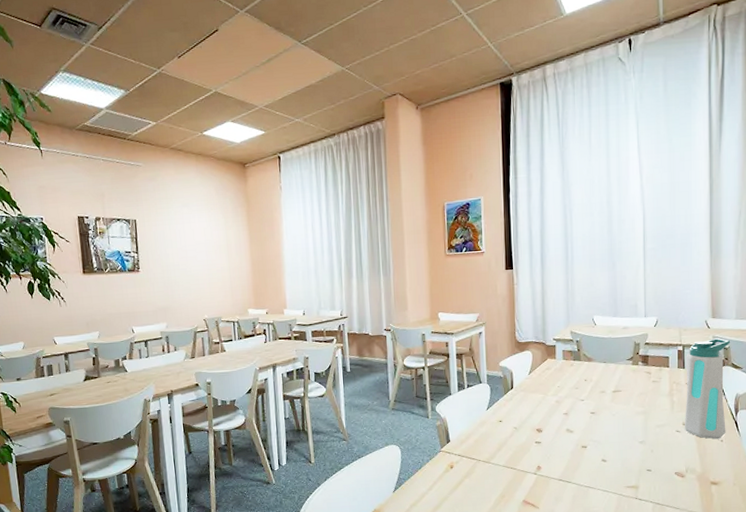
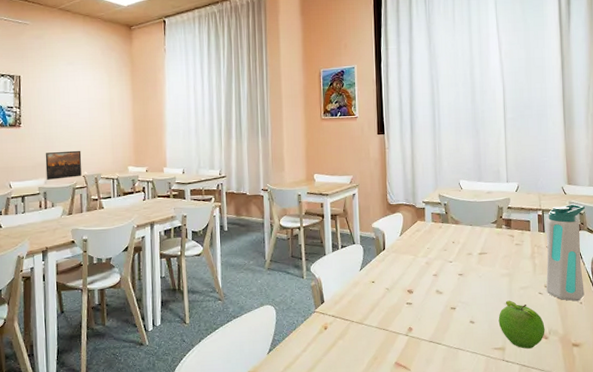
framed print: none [165,294,202,324] -> present [45,150,82,180]
fruit: none [632,438,682,487] -> present [498,300,545,349]

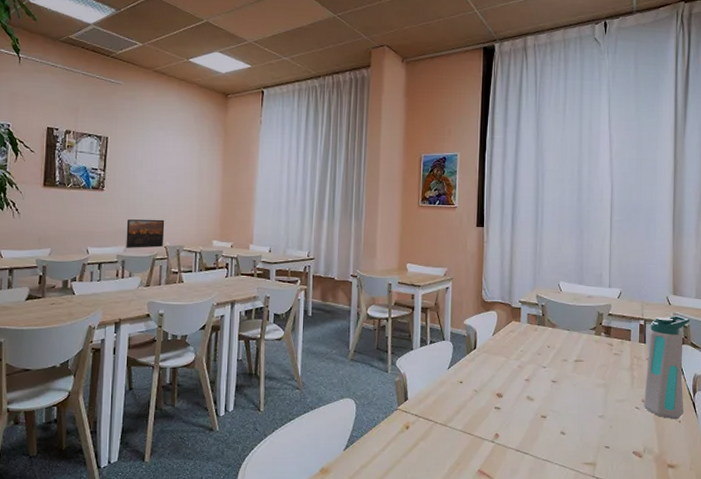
fruit: present [498,300,545,349] -> none [591,413,640,466]

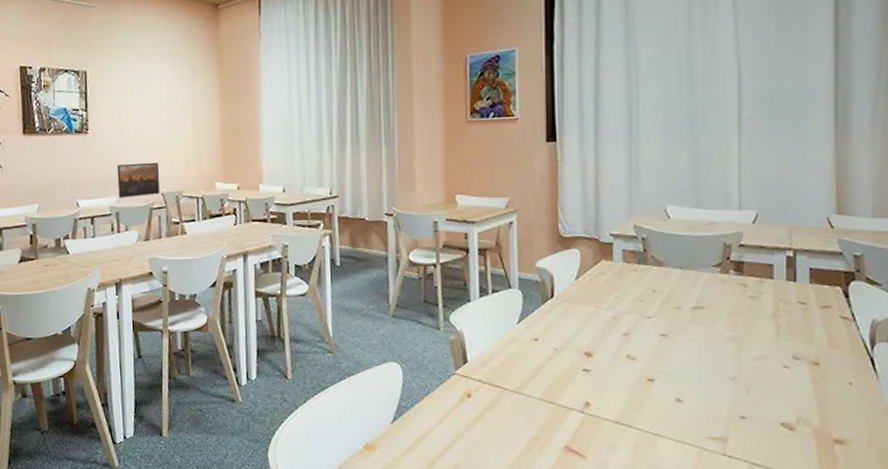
water bottle: present [643,316,690,420] -> none [794,242,865,381]

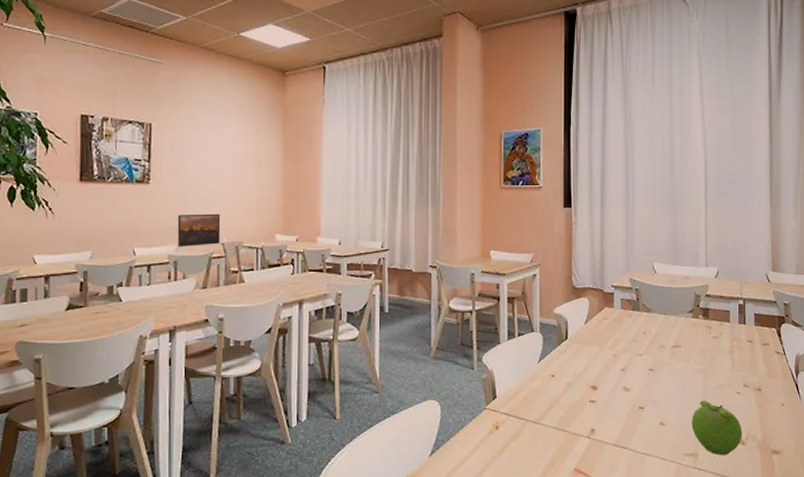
fruit: none [718,374,791,442] -> present [691,400,742,455]

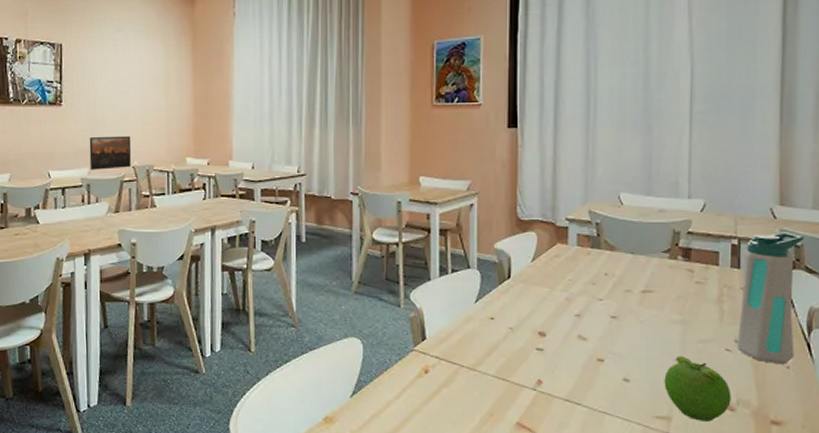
water bottle: none [744,293,791,403] -> present [736,232,805,365]

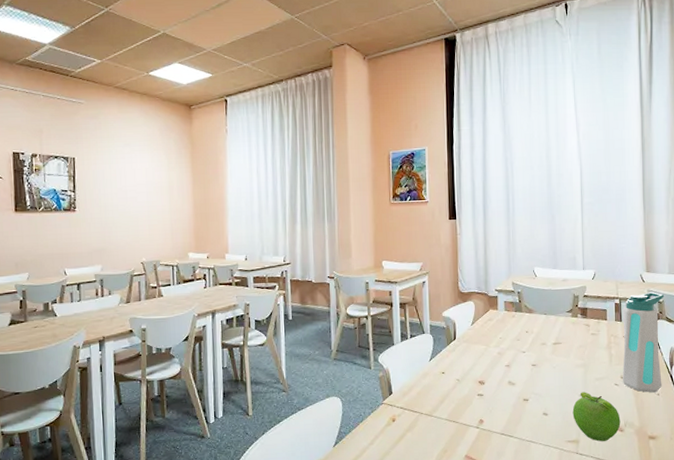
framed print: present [89,135,132,170] -> none [101,236,140,267]

